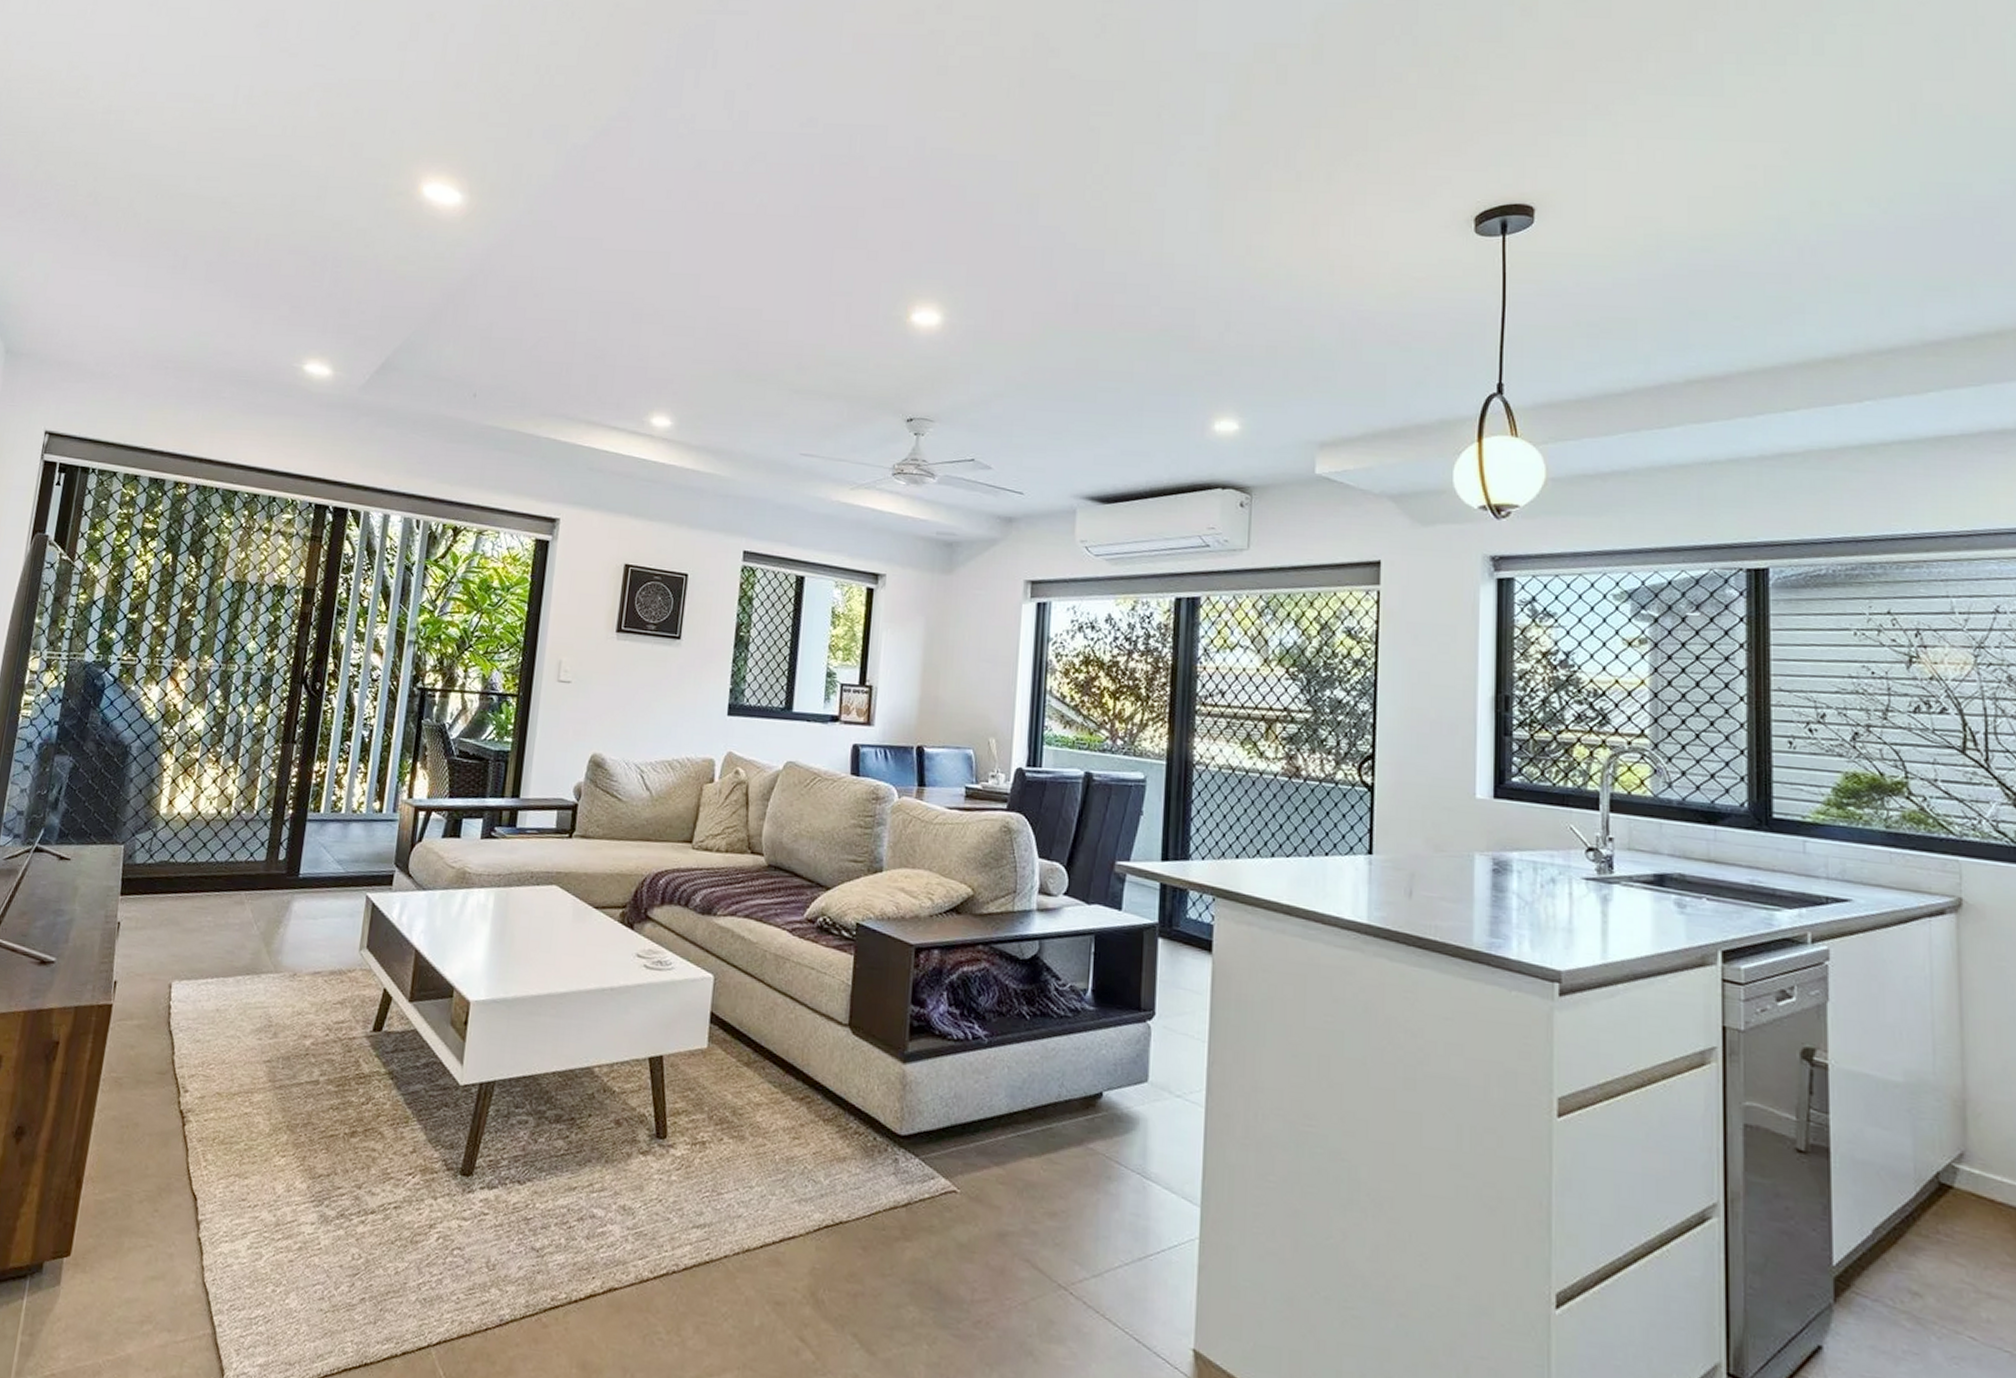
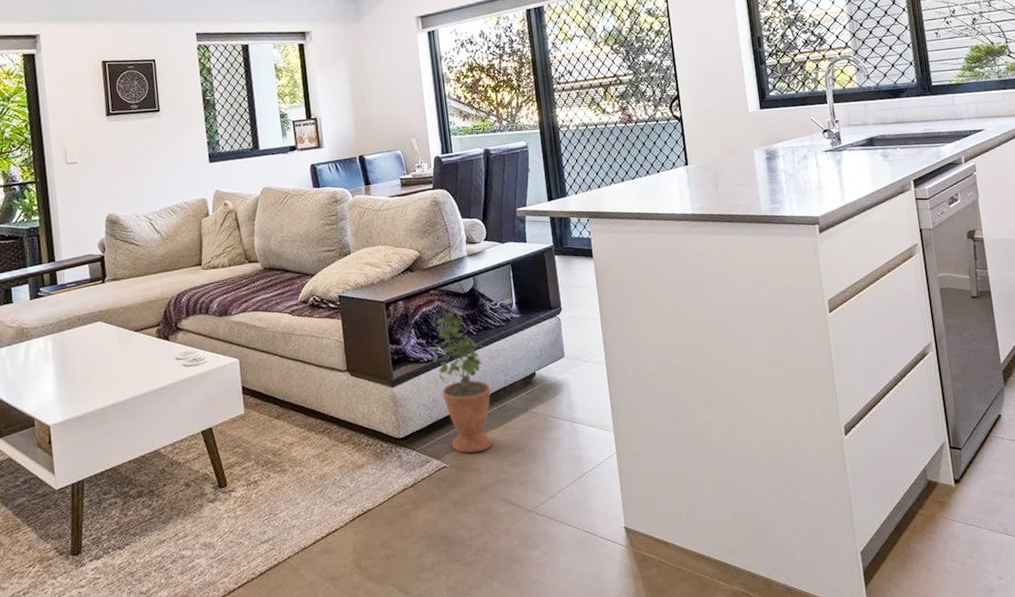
potted plant: none [964,966,1037,1184] -> present [431,303,493,454]

